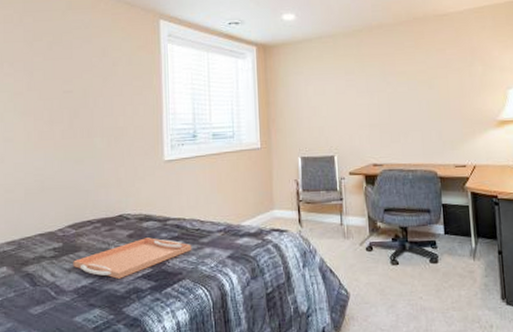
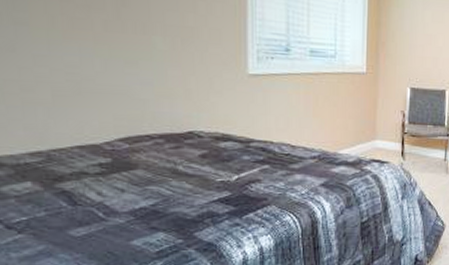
serving tray: present [73,237,192,279] -> none [127,159,280,202]

